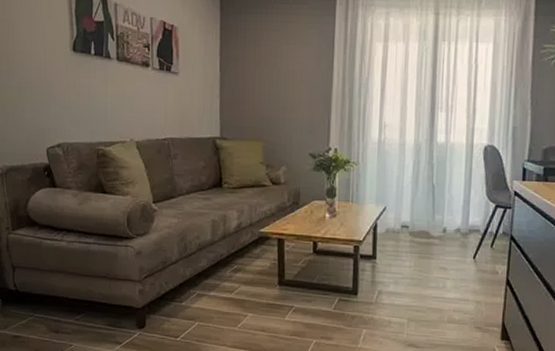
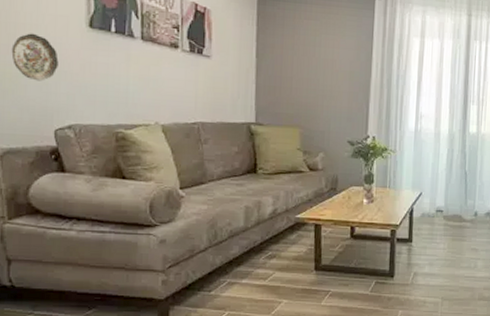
decorative plate: none [11,60,48,104] -> present [11,33,59,81]

